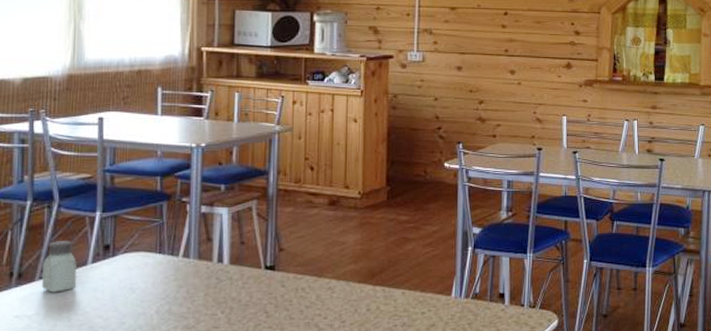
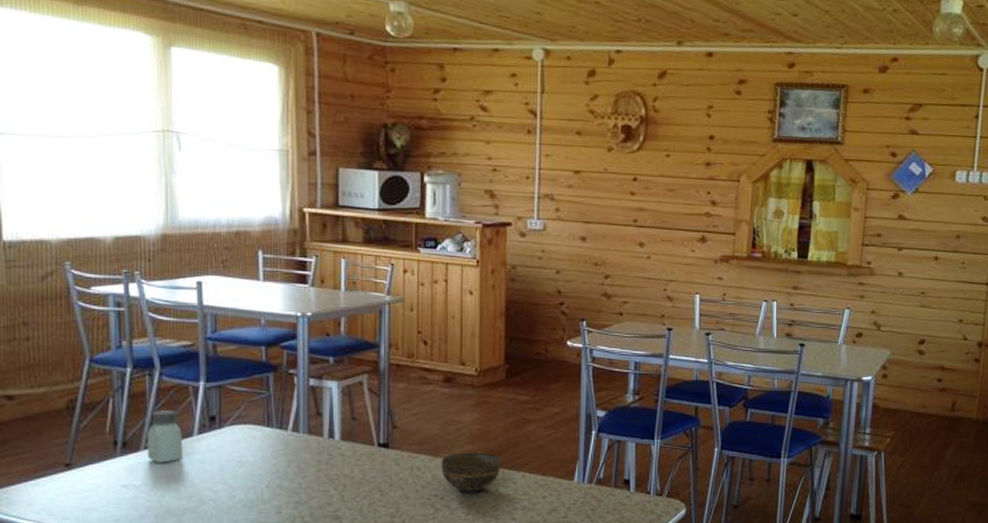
cup: none [325,271,382,311] -> present [441,452,501,492]

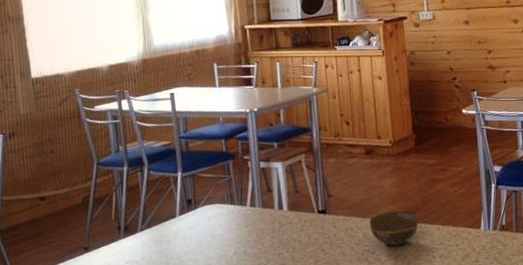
saltshaker: present [146,410,182,463] -> none [141,198,169,241]

